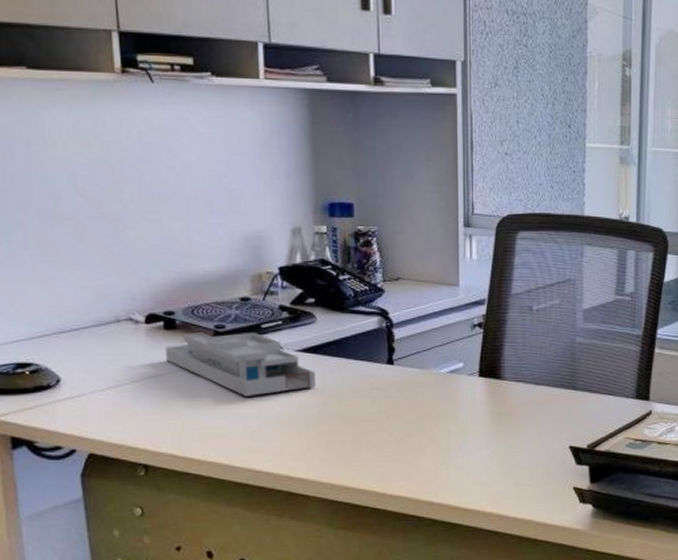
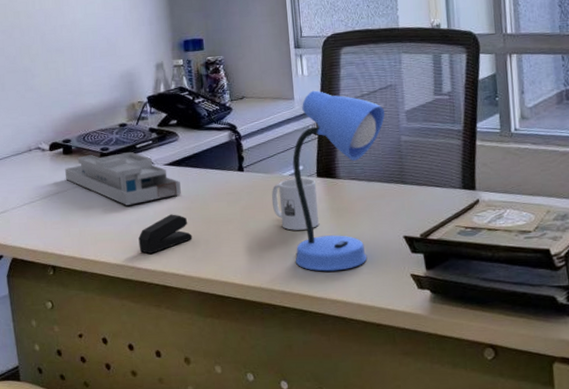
stapler: none [258,409,327,454] -> present [138,214,193,254]
mug: none [424,376,478,435] -> present [271,178,320,231]
desk lamp: none [448,277,561,482] -> present [292,90,385,272]

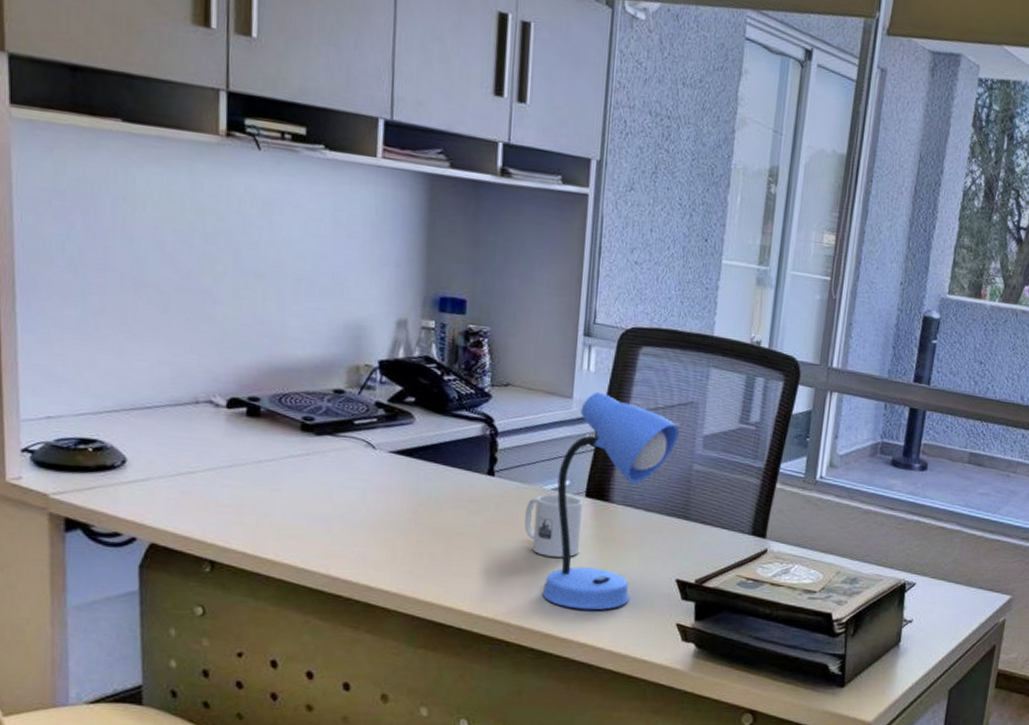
desk organizer: present [64,152,181,205] -> none [245,422,408,497]
stapler: present [138,214,193,254] -> none [339,515,415,562]

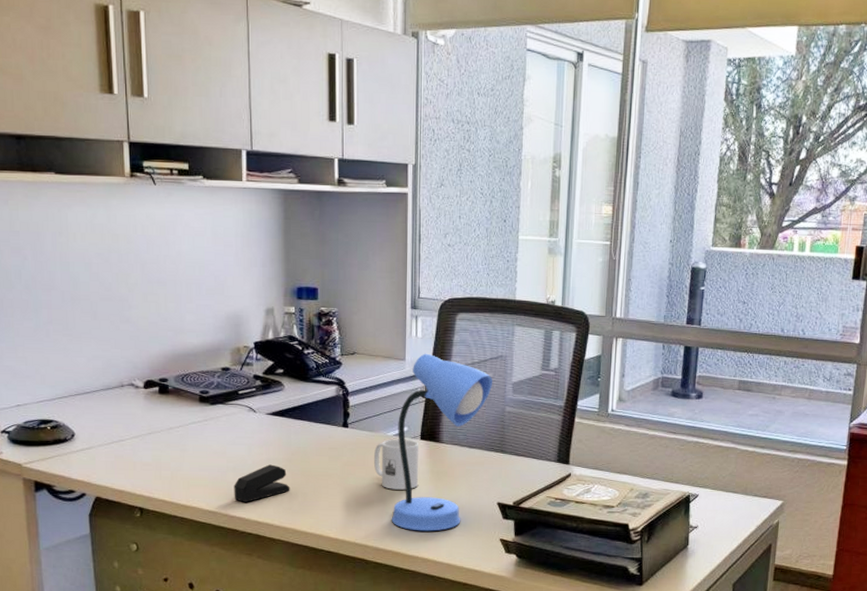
stapler: none [339,515,415,562] -> present [234,464,290,502]

